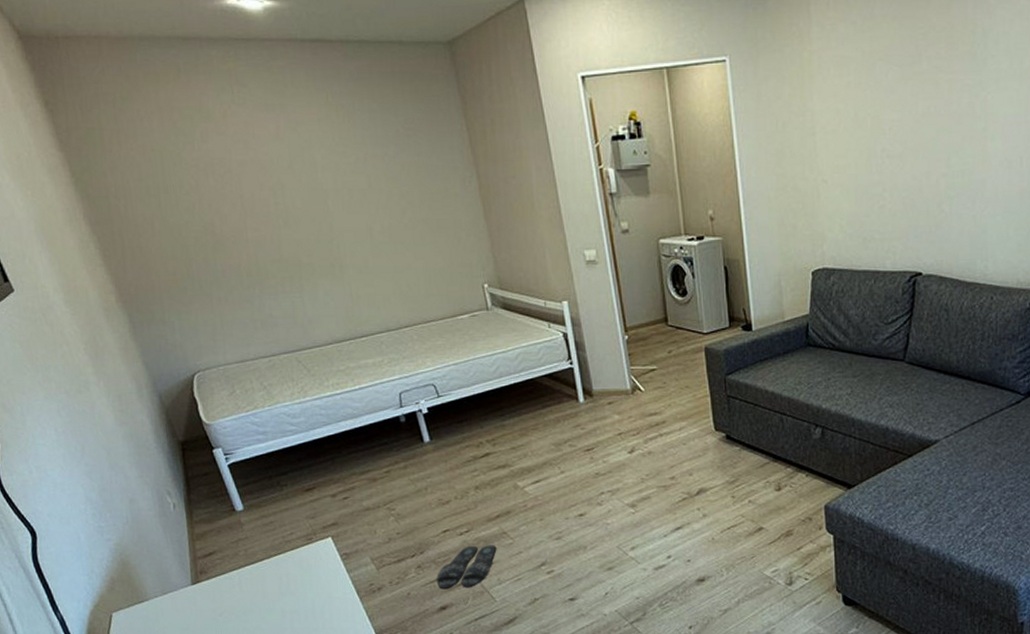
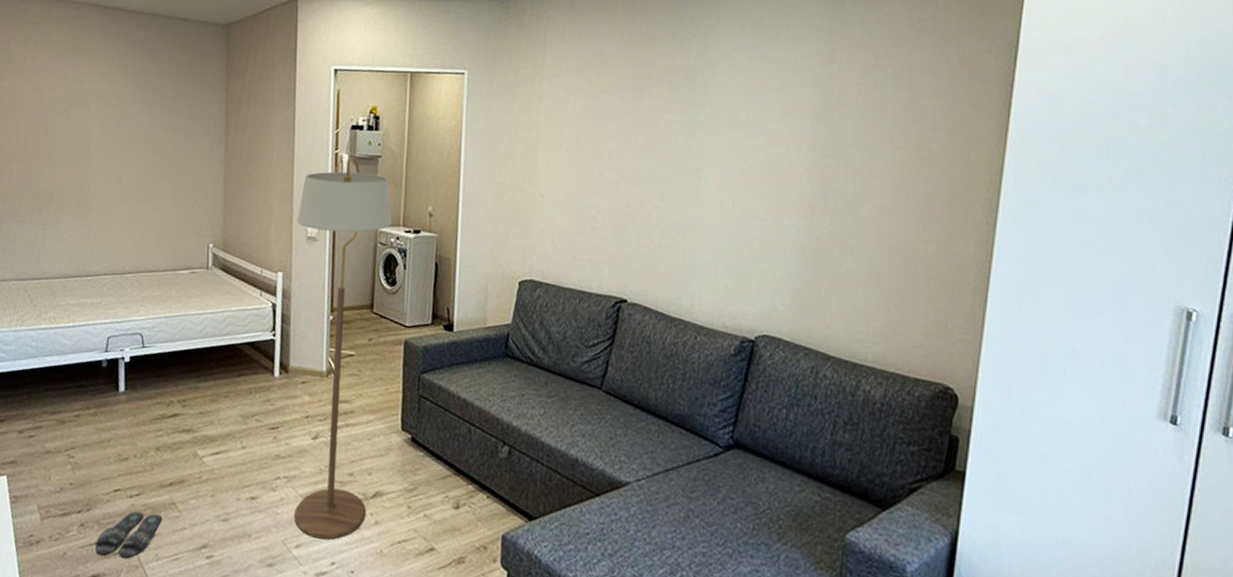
floor lamp: none [571,169,693,539] -> present [294,156,393,540]

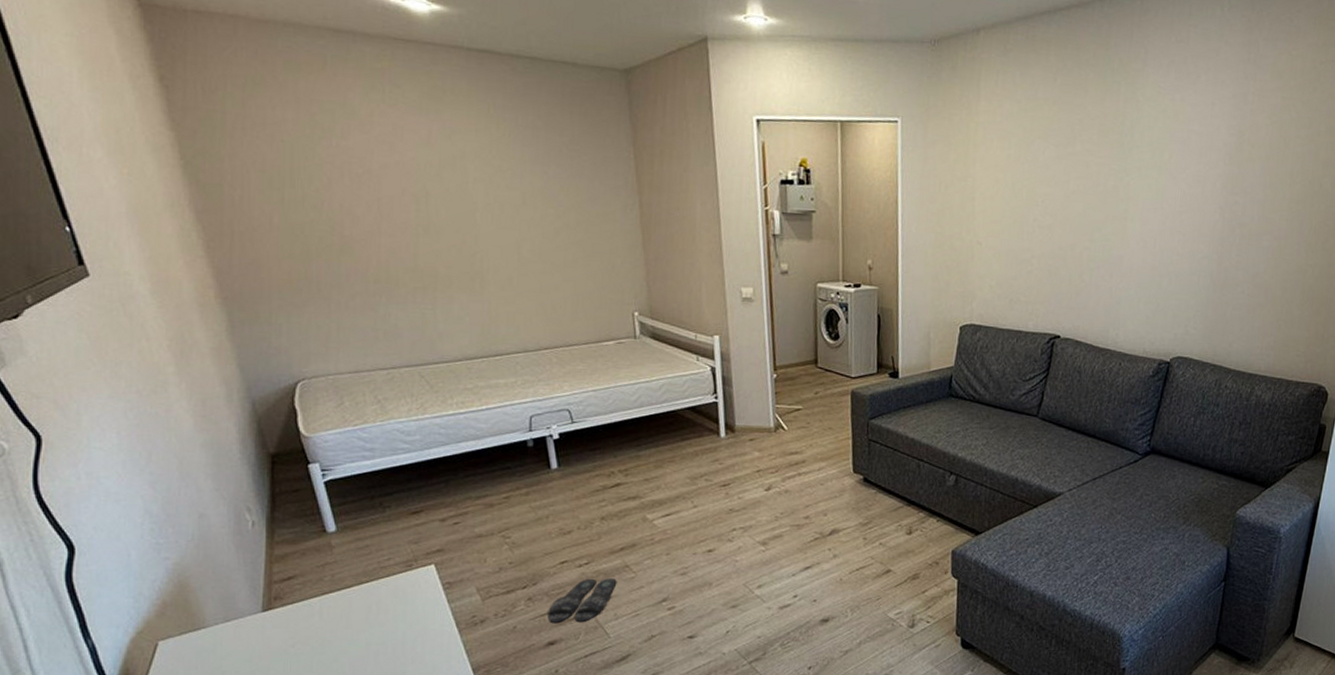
floor lamp: present [294,156,393,540] -> none [730,212,831,577]

